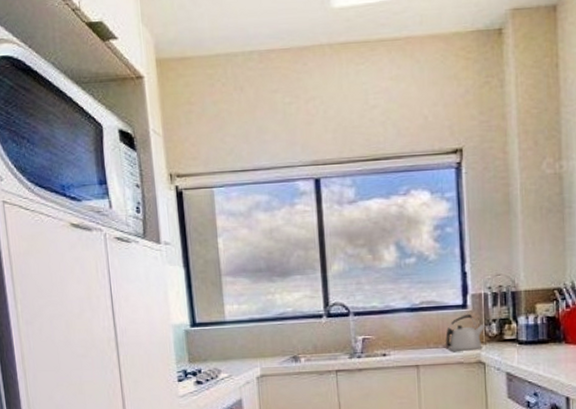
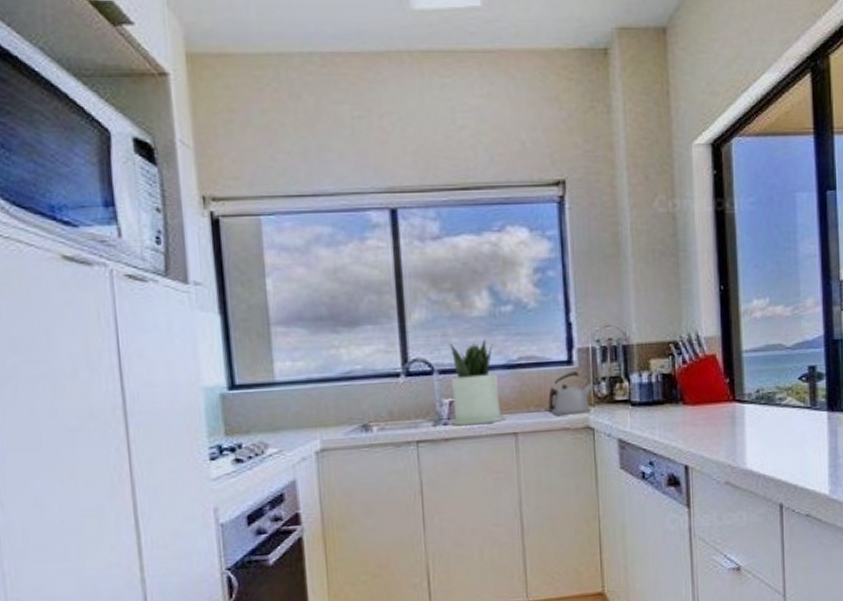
planter: none [362,286,410,359] -> present [448,339,506,426]

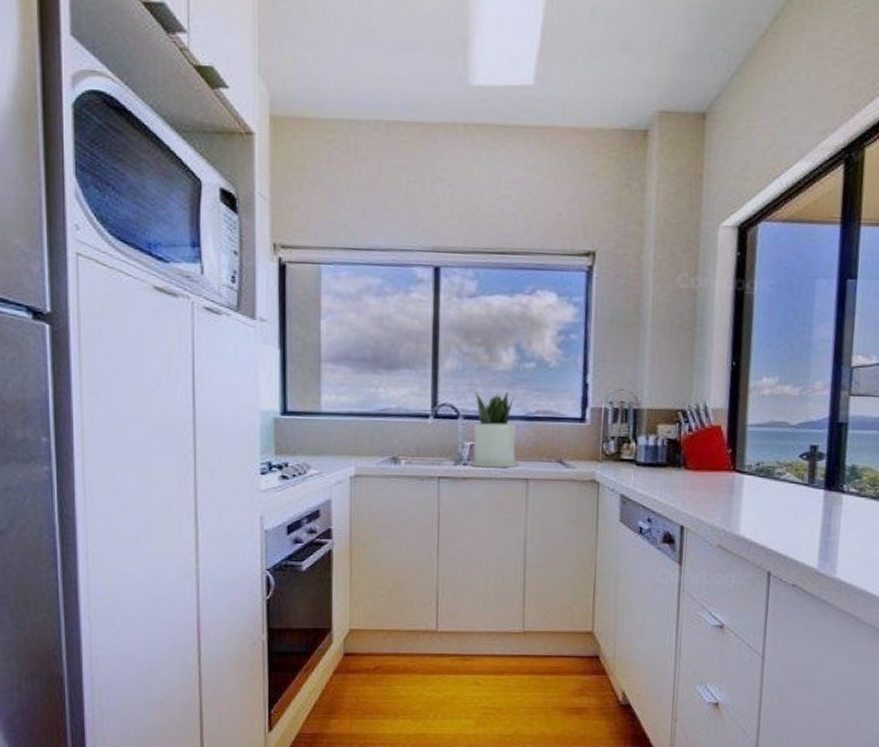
kettle: present [548,371,594,417] -> none [559,429,603,468]

